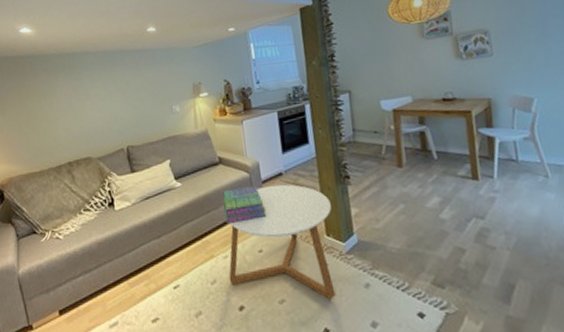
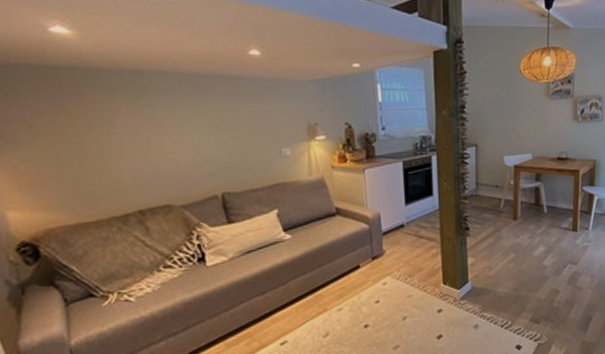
stack of books: present [222,185,267,225] -> none [338,237,386,277]
coffee table: present [229,184,336,300] -> none [343,236,450,342]

